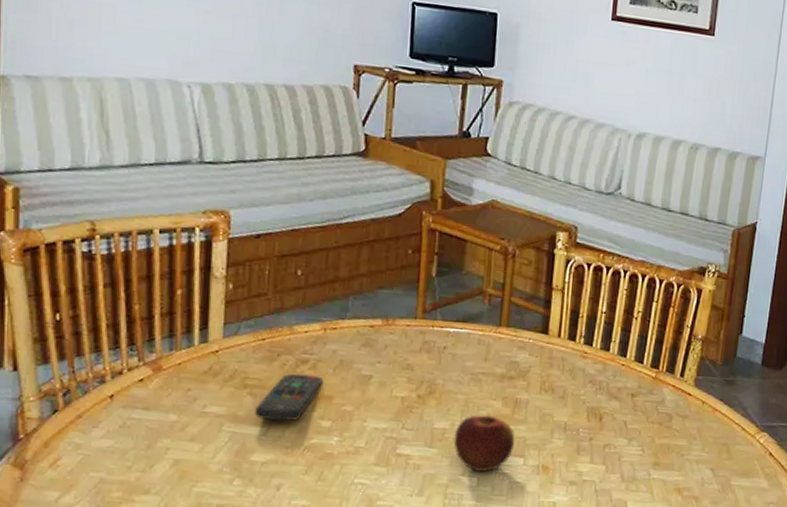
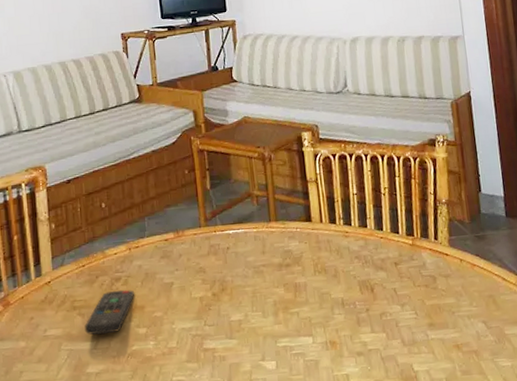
apple: present [453,415,515,472] -> none [249,302,302,355]

